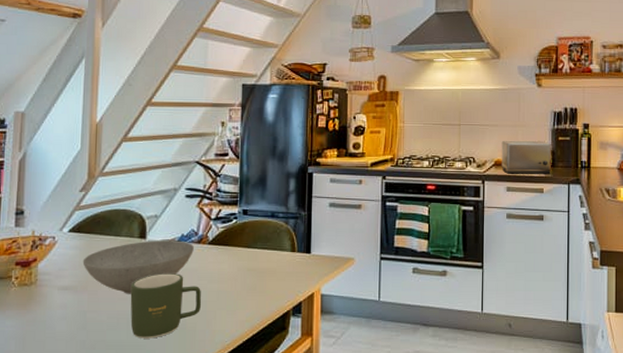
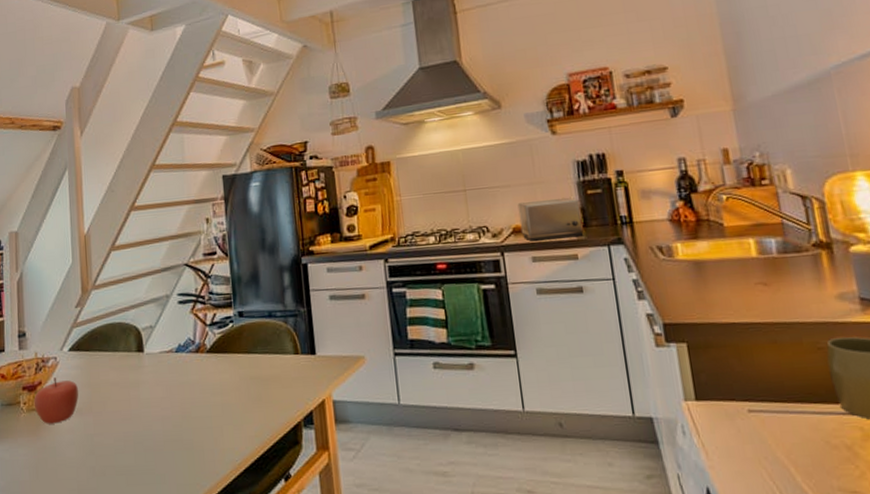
fruit: none [26,256,76,299] -> present [33,377,79,424]
bowl: present [82,240,195,294] -> none [84,351,194,414]
mug: present [130,273,202,339] -> none [133,387,207,462]

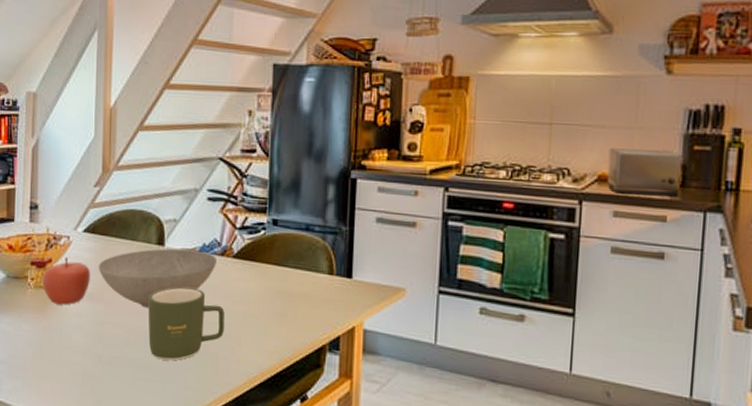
bowl: none [84,351,194,414] -> present [98,248,218,308]
mug: none [133,387,207,462] -> present [148,287,225,361]

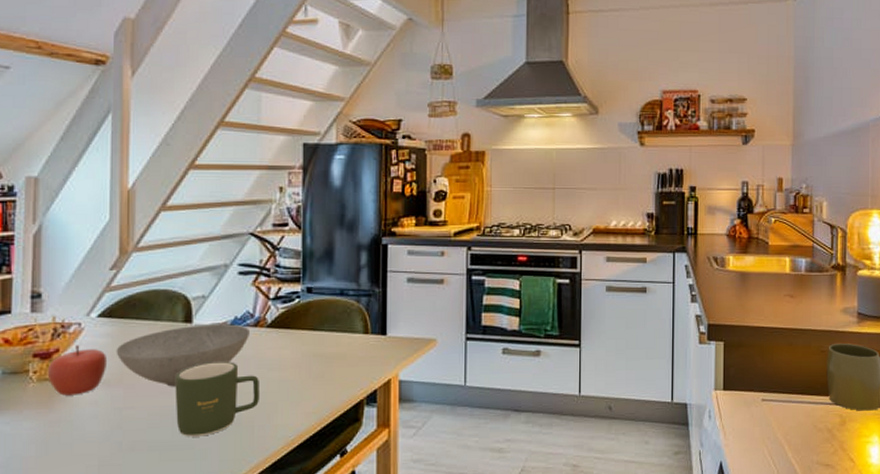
toaster: present [607,148,682,197] -> none [600,205,655,243]

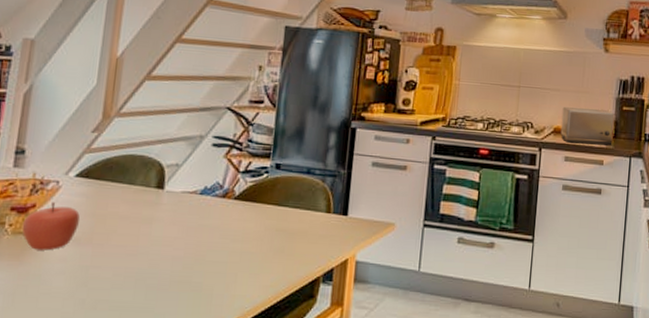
bowl: present [116,324,251,387] -> none [89,191,219,250]
mug: present [175,362,261,437] -> none [139,228,222,301]
toaster: none [600,205,655,243] -> present [560,107,615,146]

